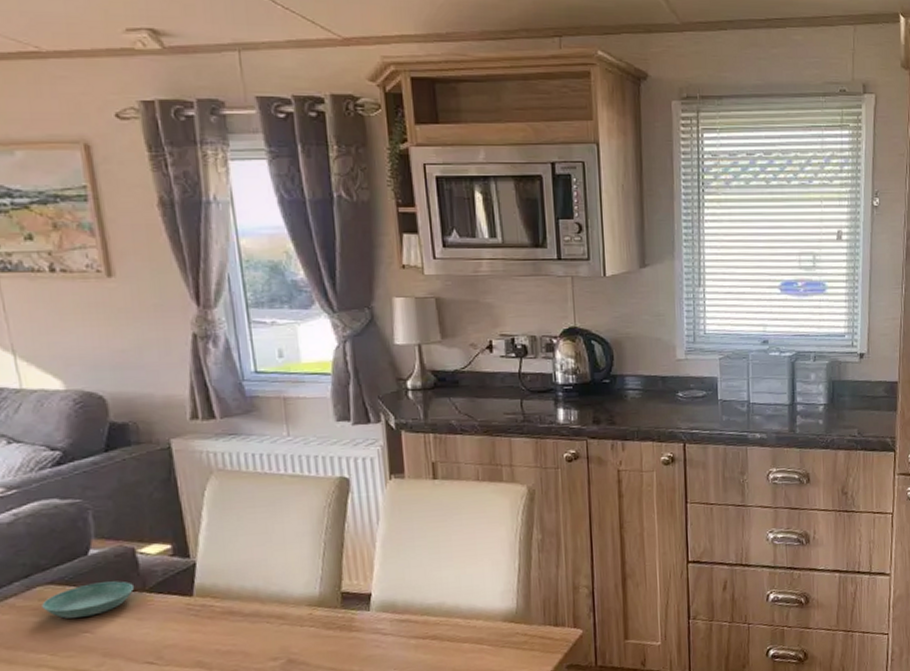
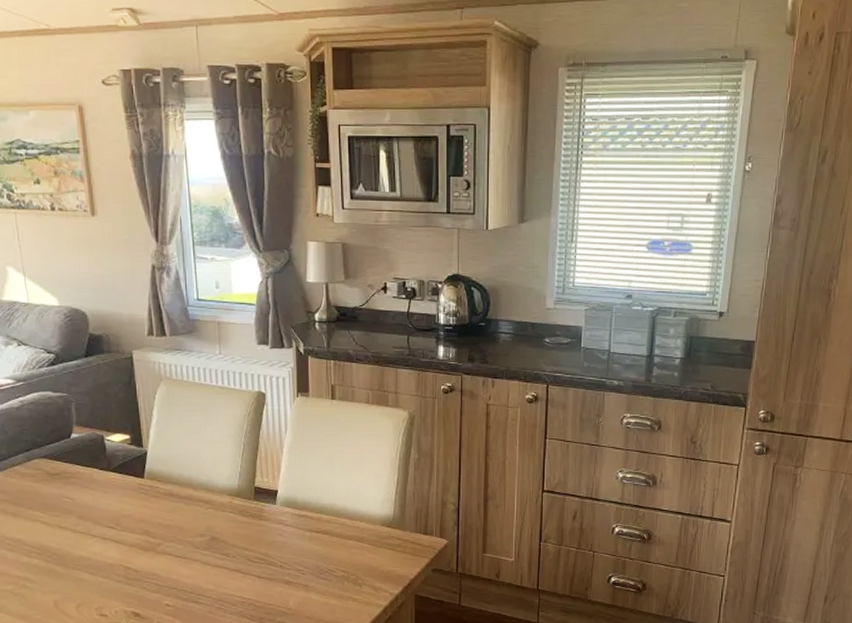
saucer: present [42,581,135,619] -> none [38,460,103,486]

